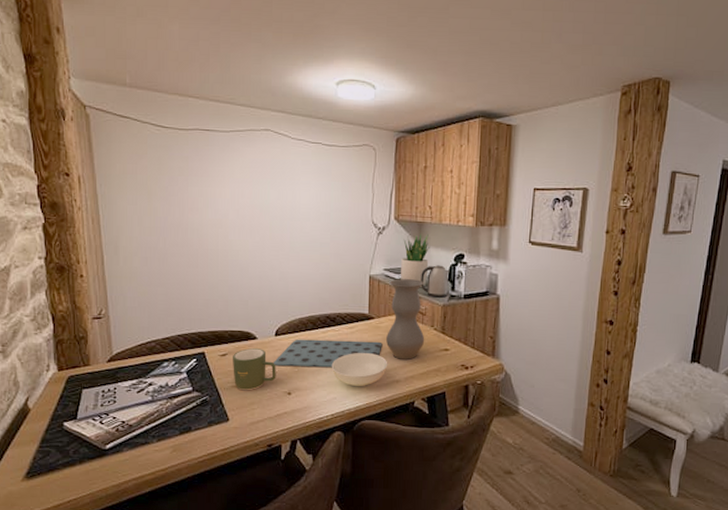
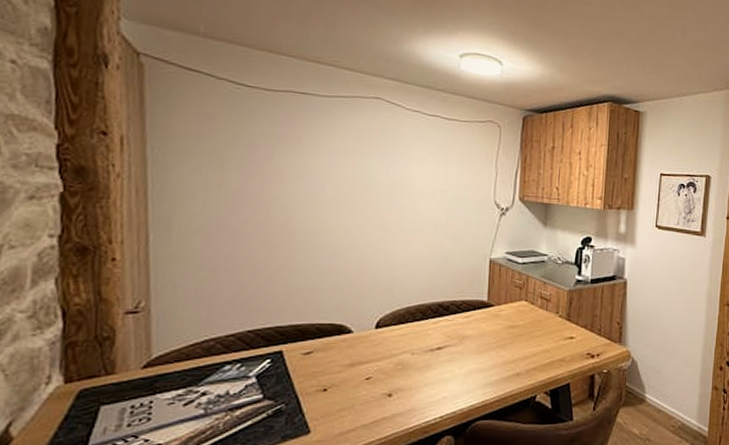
mug: present [233,348,276,391] -> none [319,344,375,395]
placemat: present [273,339,383,367] -> none [371,331,502,363]
bowl: present [331,352,388,387] -> none [442,343,508,383]
vase: present [385,279,425,360] -> none [505,263,550,350]
planter: present [401,233,429,288] -> none [524,215,556,273]
kettle: present [421,265,450,298] -> none [545,248,577,283]

